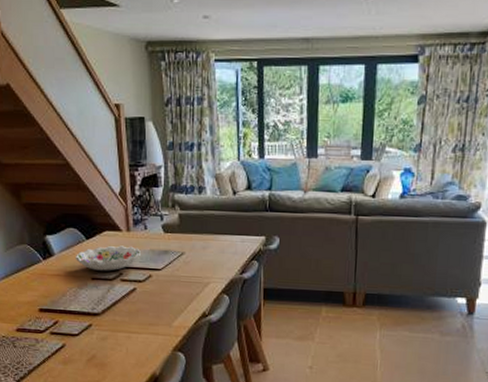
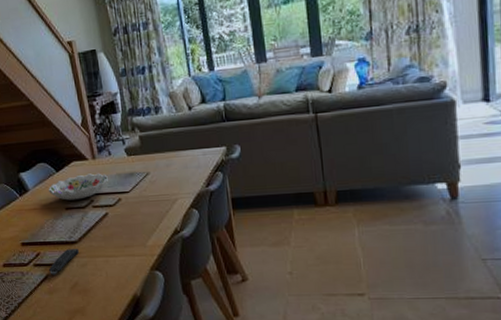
remote control: none [65,320,100,346] -> present [48,249,79,275]

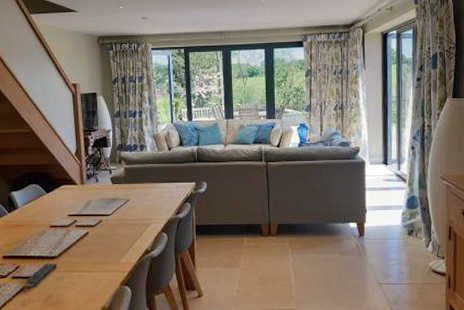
decorative bowl: present [48,173,108,201] -> none [36,197,93,219]

